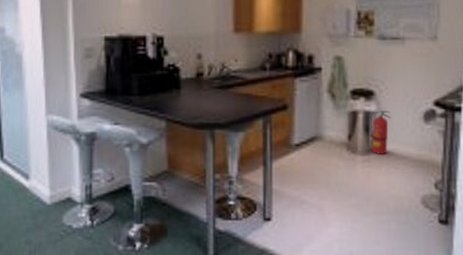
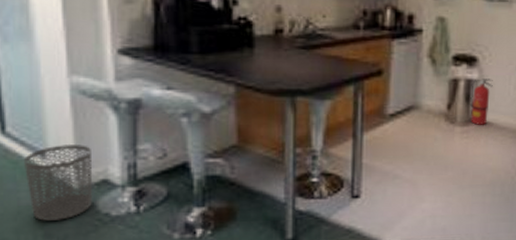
waste bin: none [15,168,61,230] -> present [24,143,93,221]

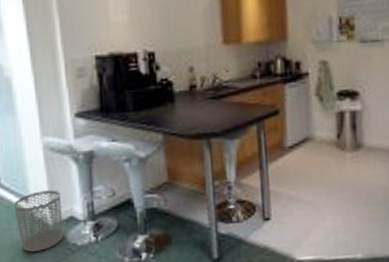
fire extinguisher: present [470,79,493,125] -> none [355,109,375,150]

